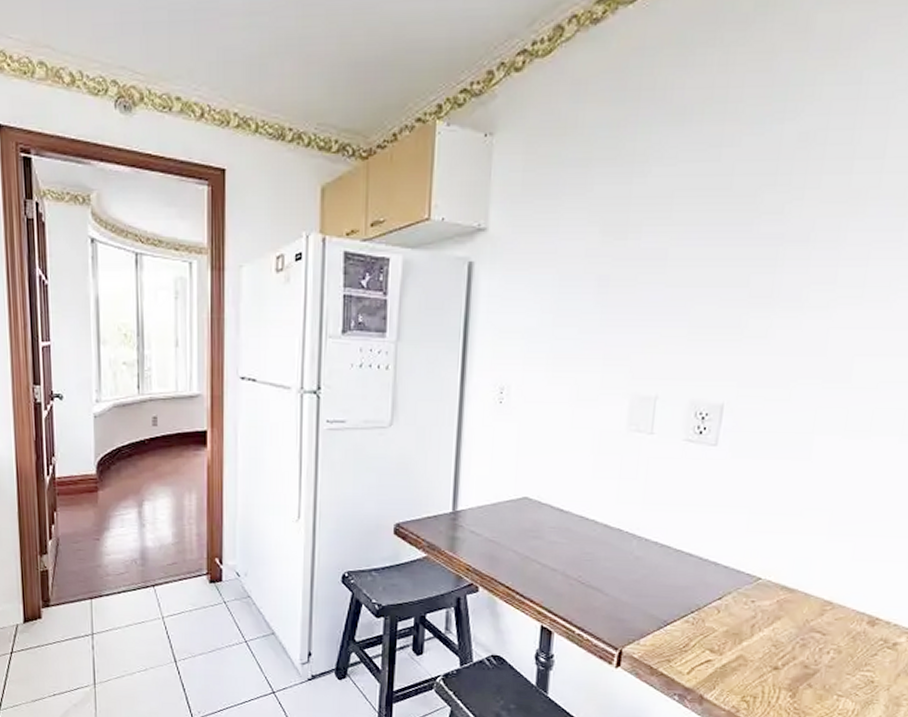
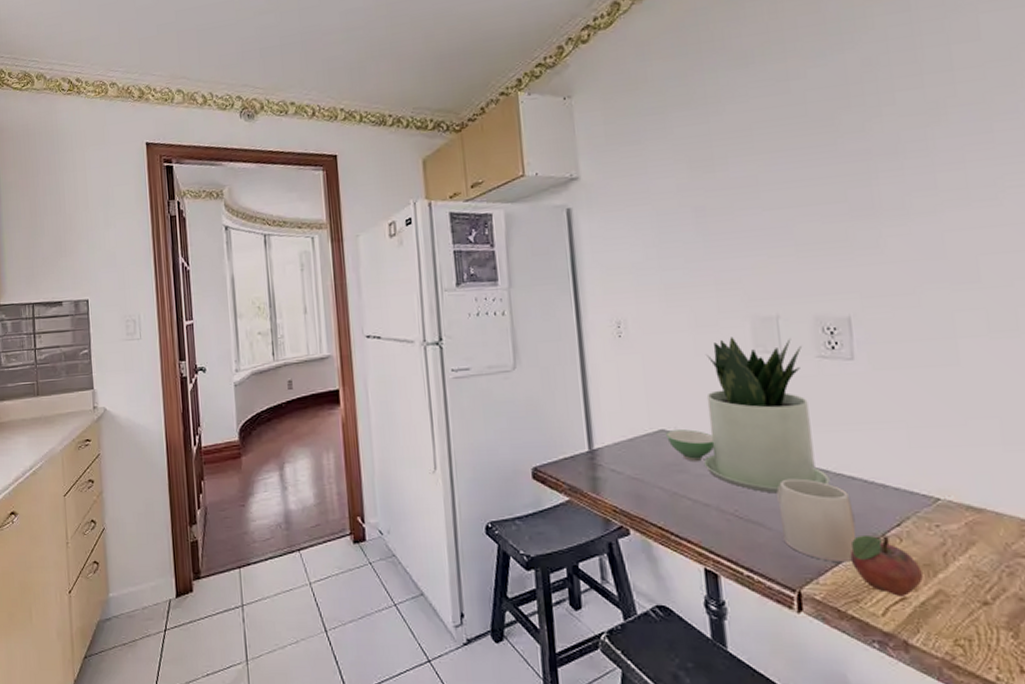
bowl: none [527,498,572,529] -> present [665,429,714,461]
planter: none [558,413,672,564] -> present [703,337,830,494]
mug: none [617,551,684,628] -> present [776,478,857,563]
fruit: none [671,605,730,659] -> present [849,534,923,596]

